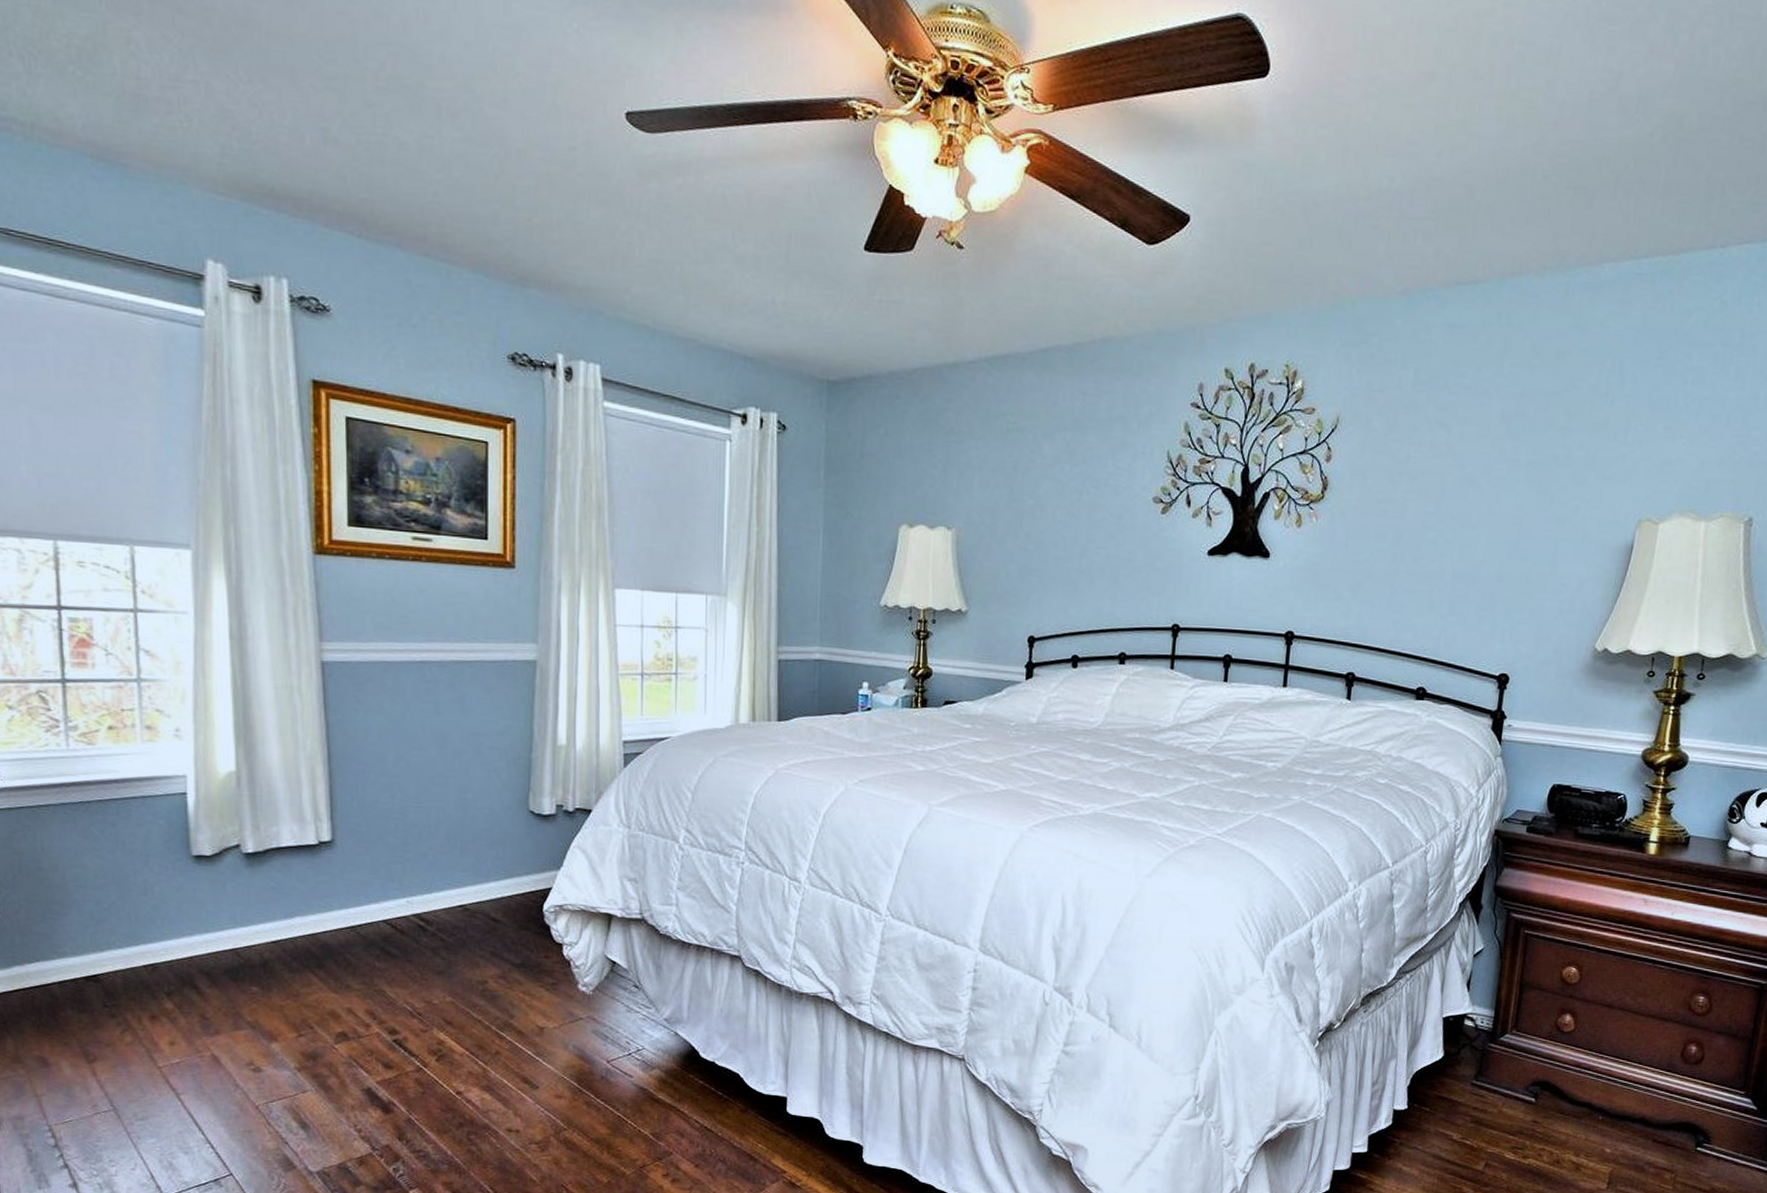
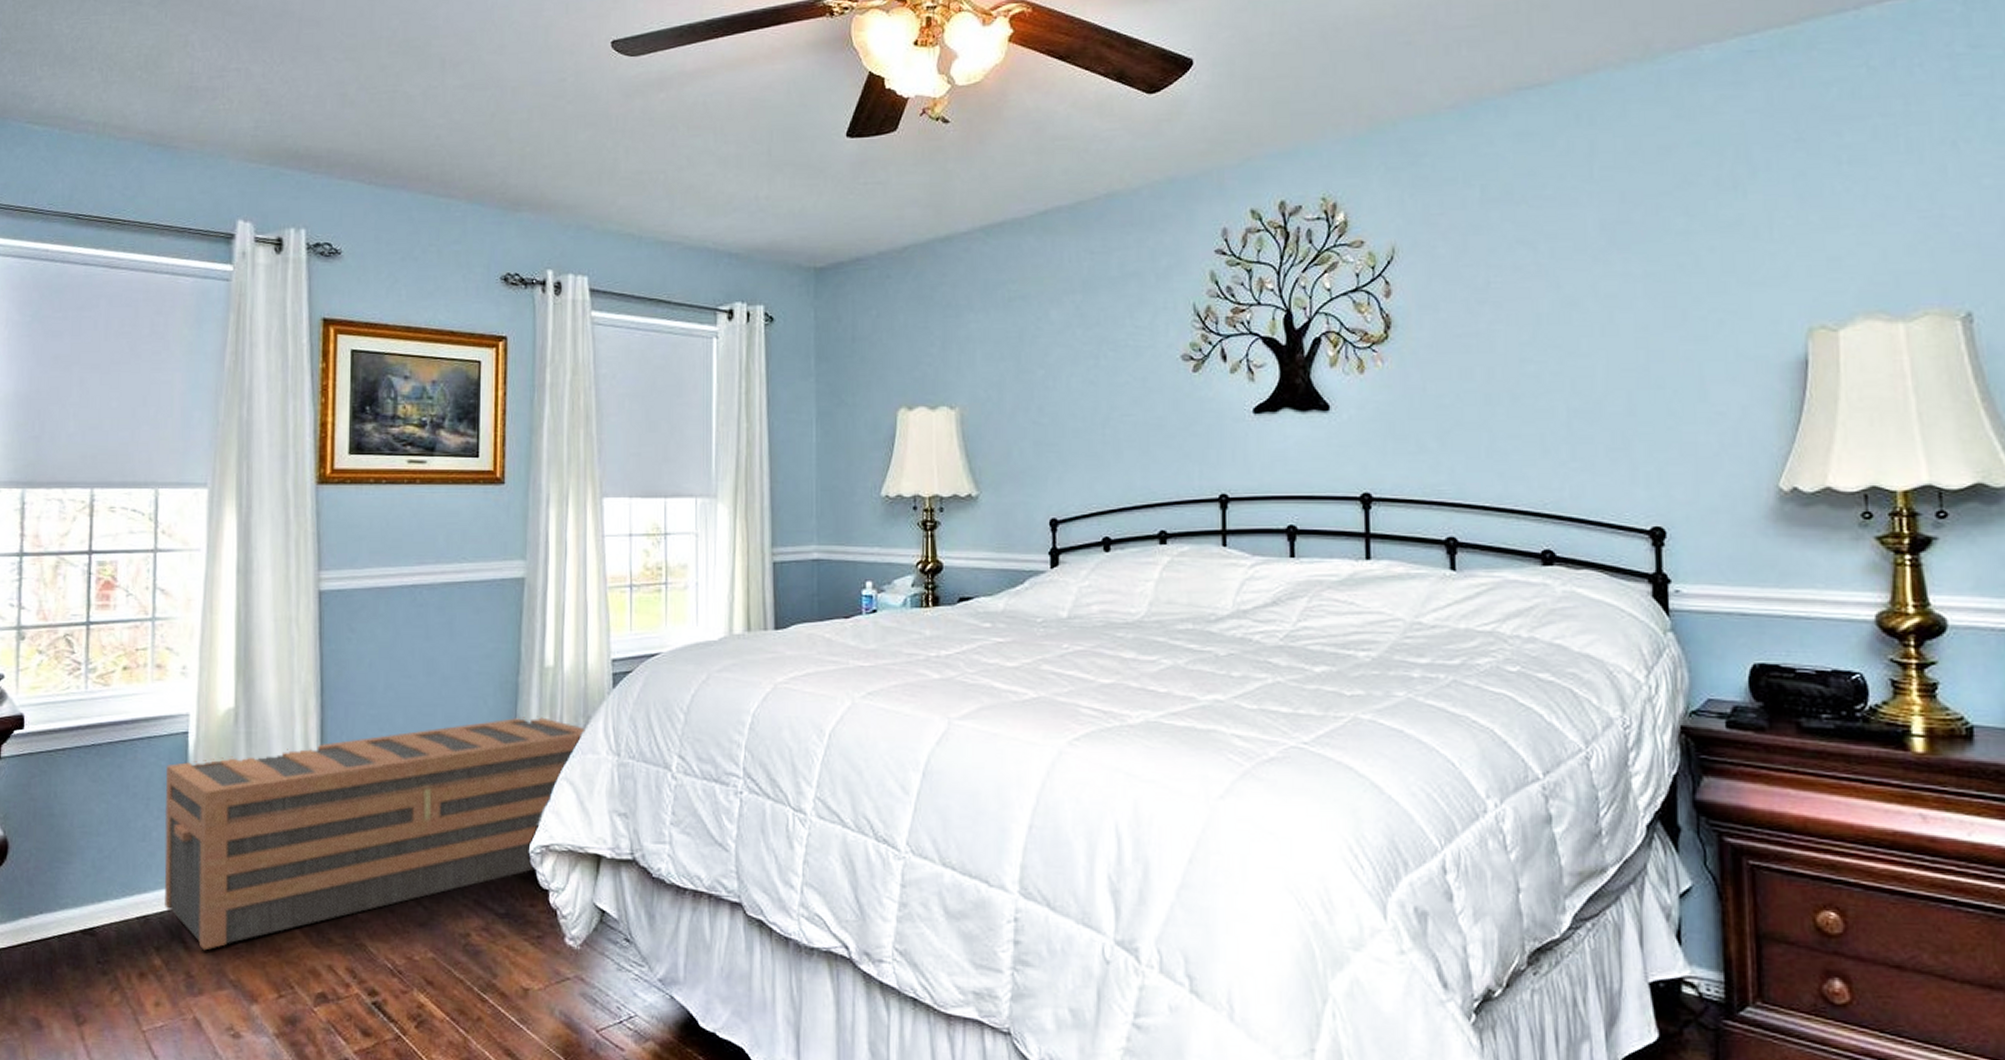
storage bench: none [165,789,597,996] -> present [164,716,586,951]

